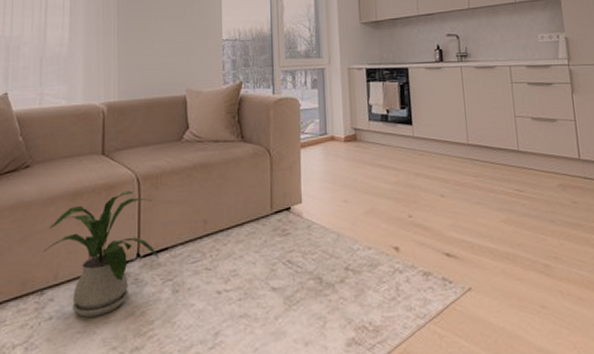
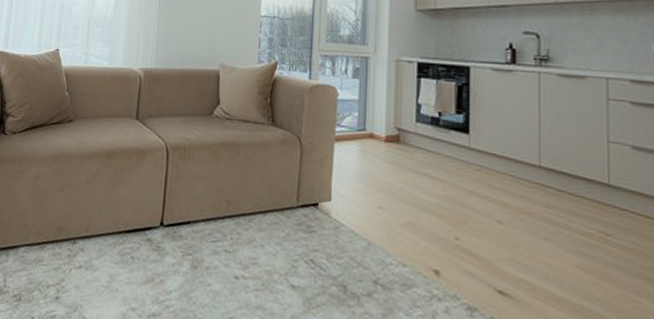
house plant: present [43,190,160,317] -> none [78,158,182,275]

